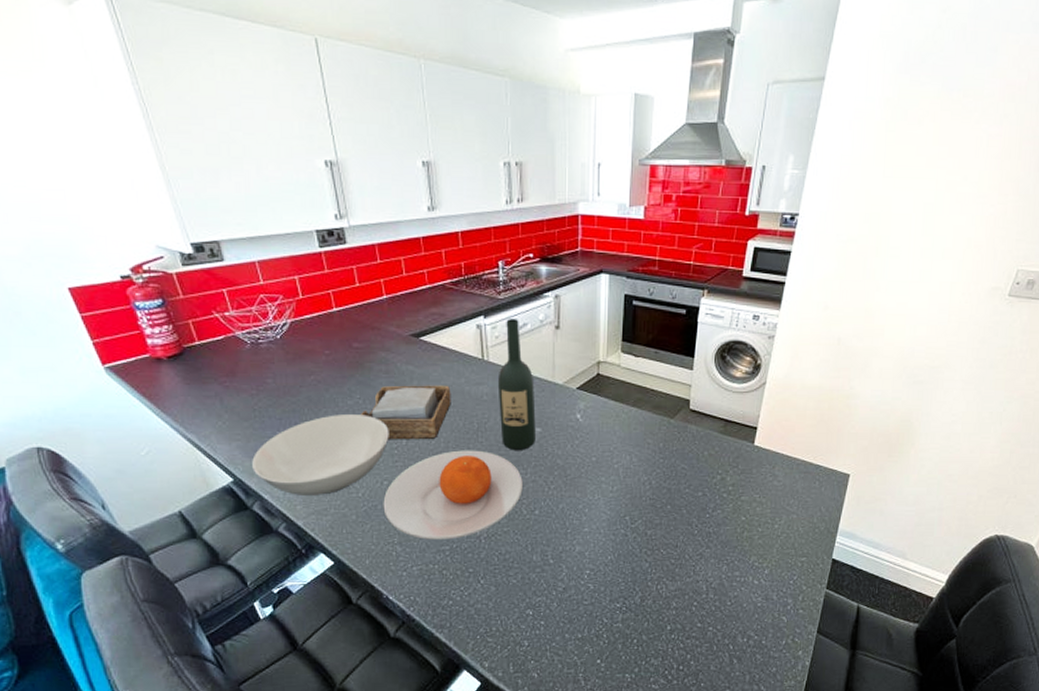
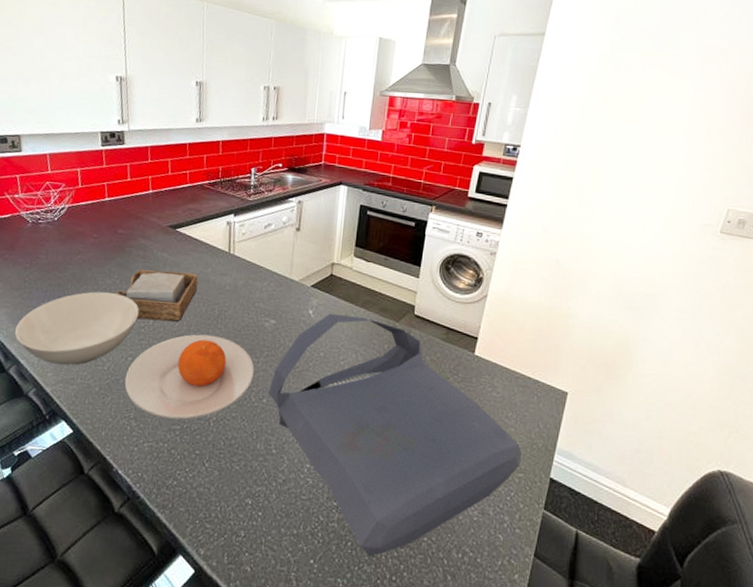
wine bottle: present [497,319,536,450] -> none [238,218,273,340]
bag: none [539,415,805,651] -> present [268,313,522,557]

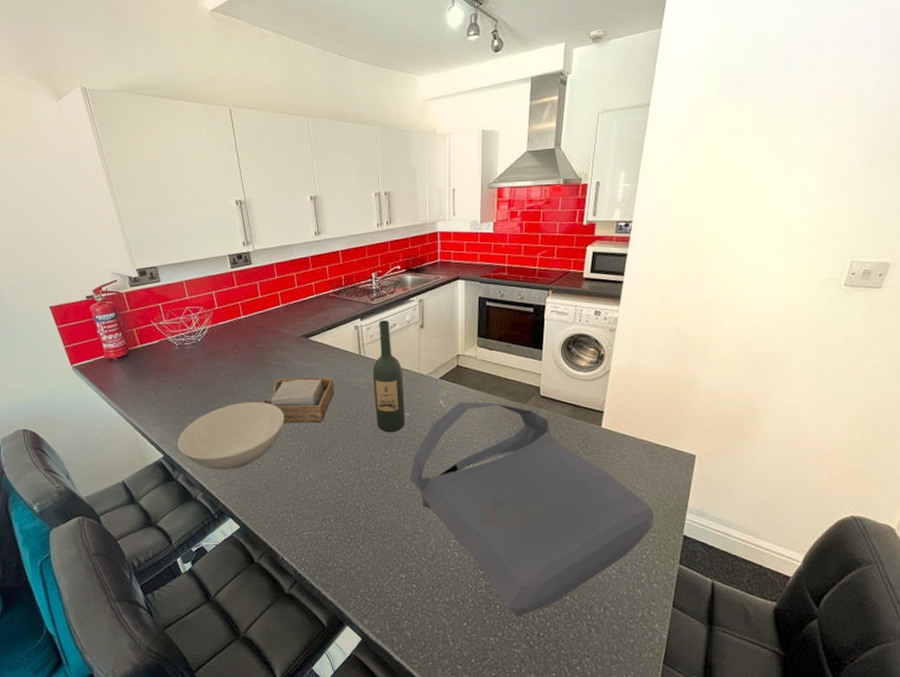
plate: present [124,334,255,420] -> none [279,432,396,509]
wine bottle: none [238,218,273,340] -> present [372,320,405,432]

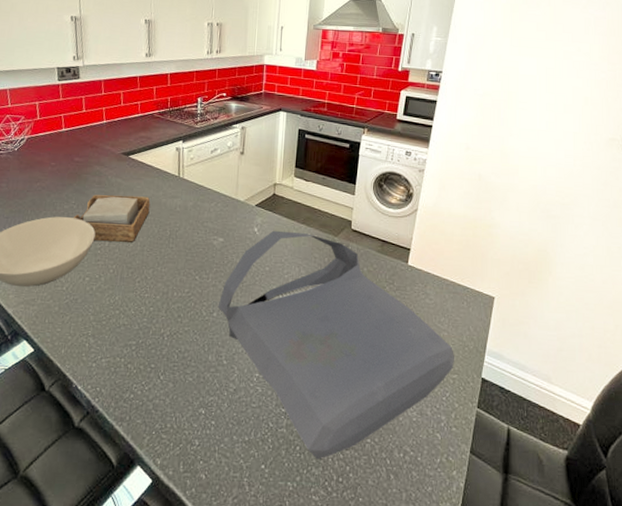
wine bottle: present [372,320,405,432] -> none [189,144,220,257]

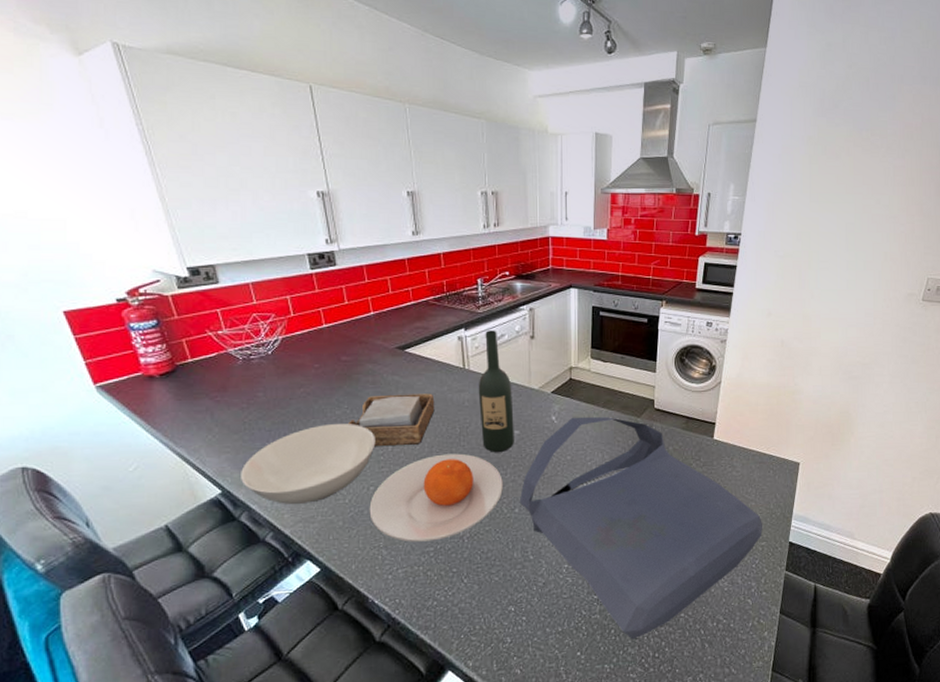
plate: none [82,253,205,335] -> present [369,453,504,542]
wine bottle: none [189,144,220,257] -> present [478,330,514,452]

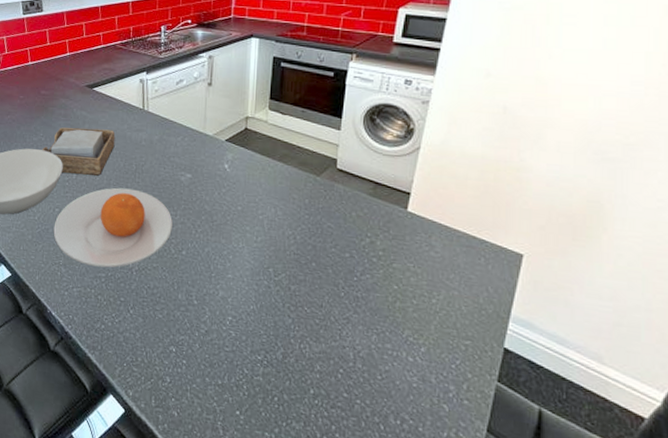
wine bottle: present [478,330,514,452] -> none [154,75,187,193]
bag: present [519,416,763,640] -> none [186,167,469,414]

